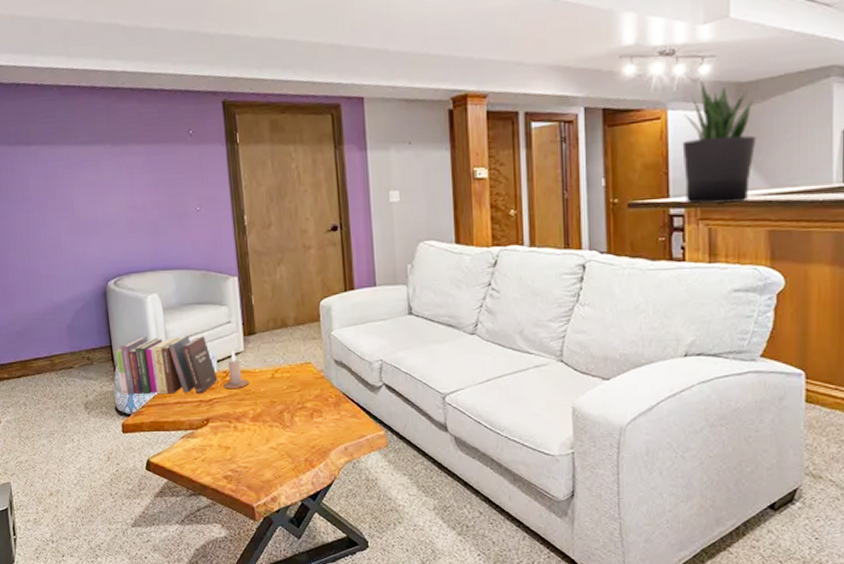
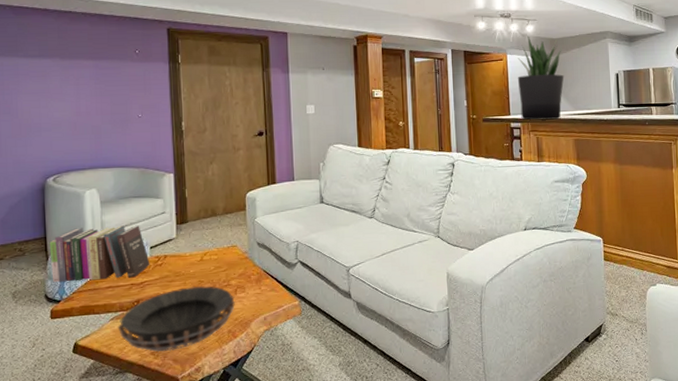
decorative bowl: none [188,406,312,477] -> present [117,285,235,353]
candle: present [223,350,249,390] -> none [155,237,179,273]

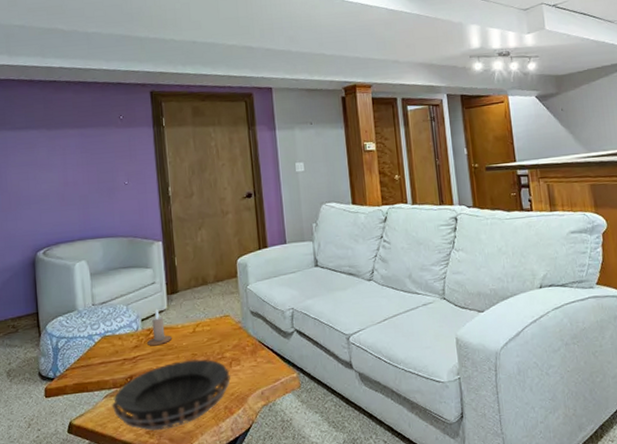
books: present [49,225,150,283] -> none [41,297,142,360]
candle: none [155,237,179,273] -> present [147,308,172,346]
planter: present [517,36,564,121] -> none [520,74,574,167]

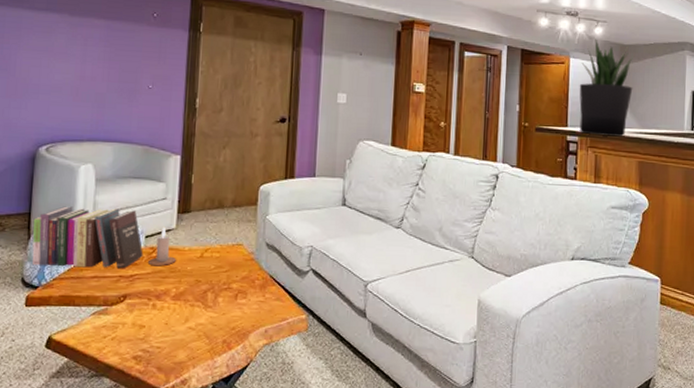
books: none [41,297,142,360] -> present [32,206,144,269]
decorative bowl: present [111,358,231,432] -> none [98,285,234,358]
planter: none [520,74,574,167] -> present [579,39,633,137]

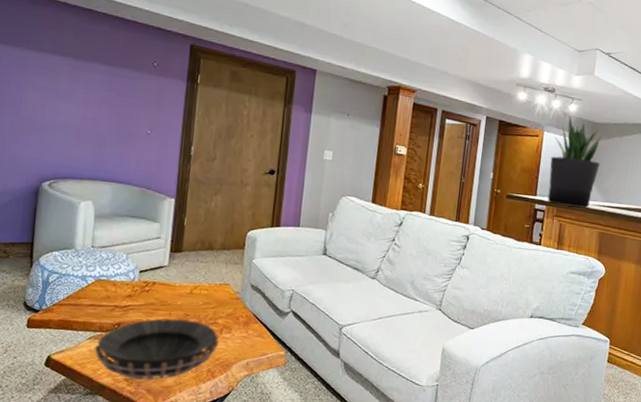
books: present [32,206,144,269] -> none [34,238,137,300]
decorative bowl: none [98,285,234,358] -> present [94,318,219,381]
candle: present [148,226,176,267] -> none [141,263,167,300]

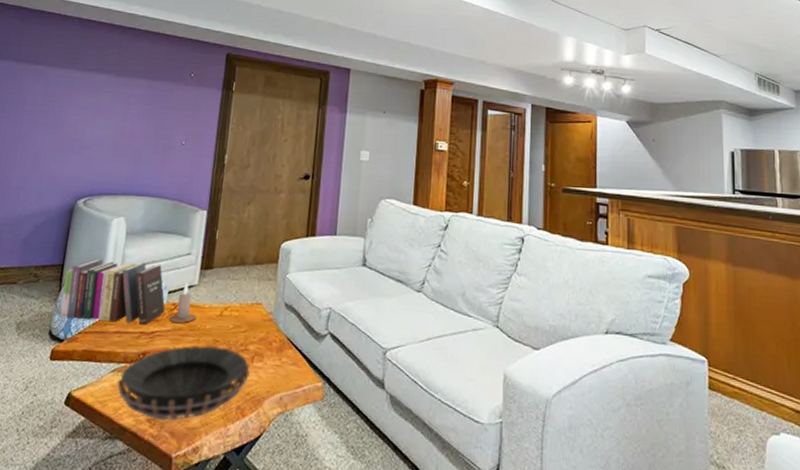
books: none [34,238,137,300] -> present [61,259,165,325]
candle: none [141,263,167,300] -> present [169,282,196,324]
planter: present [547,115,603,209] -> none [607,97,666,200]

